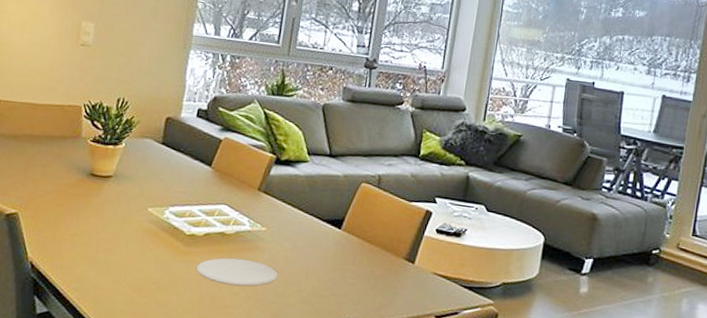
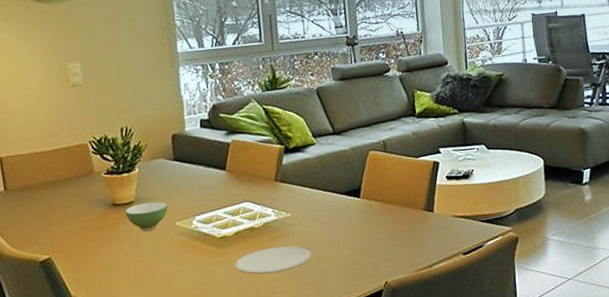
bowl: none [101,179,146,210] -> present [125,201,168,232]

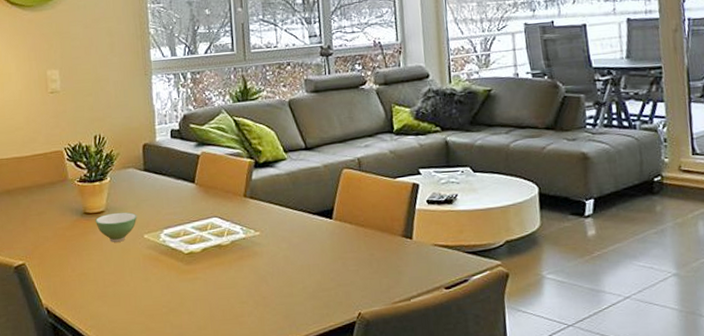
plate: present [235,246,312,275] -> none [201,266,281,296]

